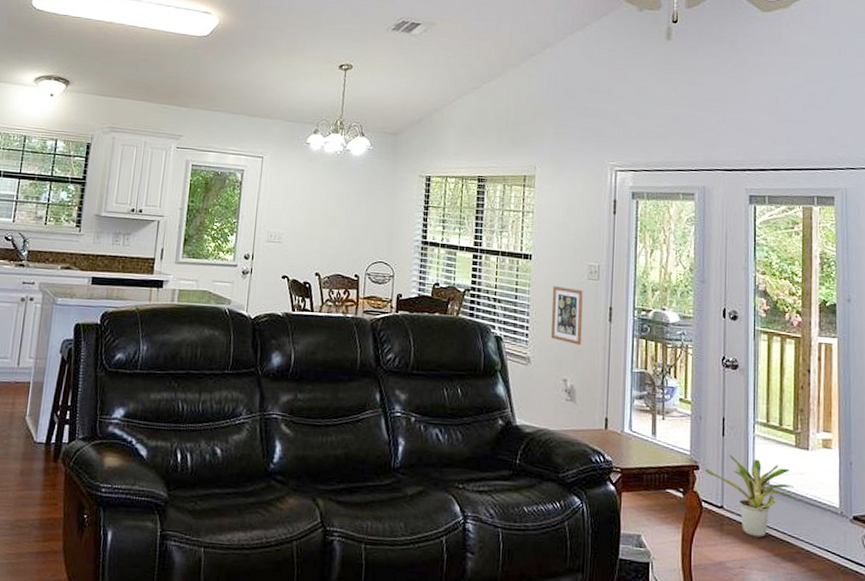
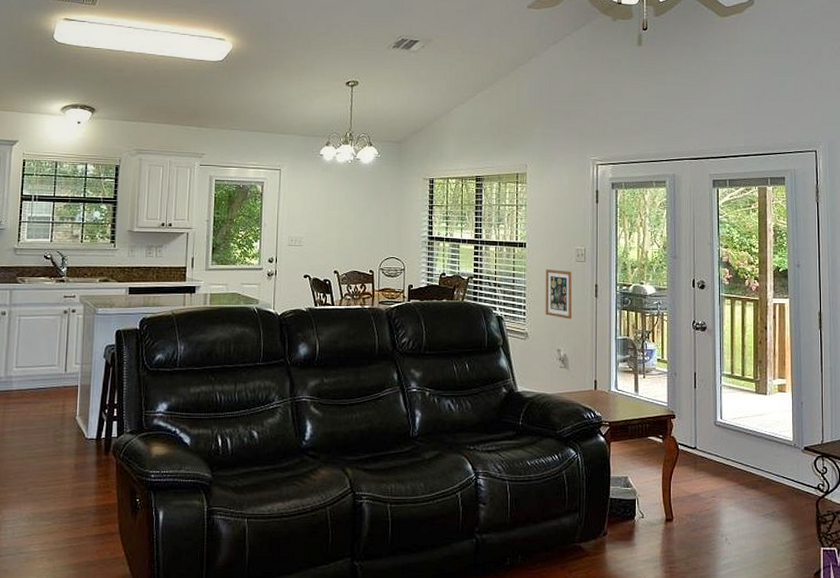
potted plant: present [705,455,797,538] -> none [680,404,758,471]

